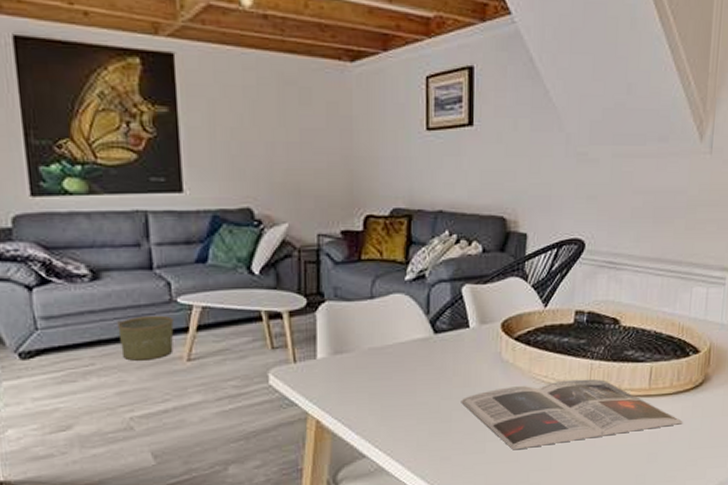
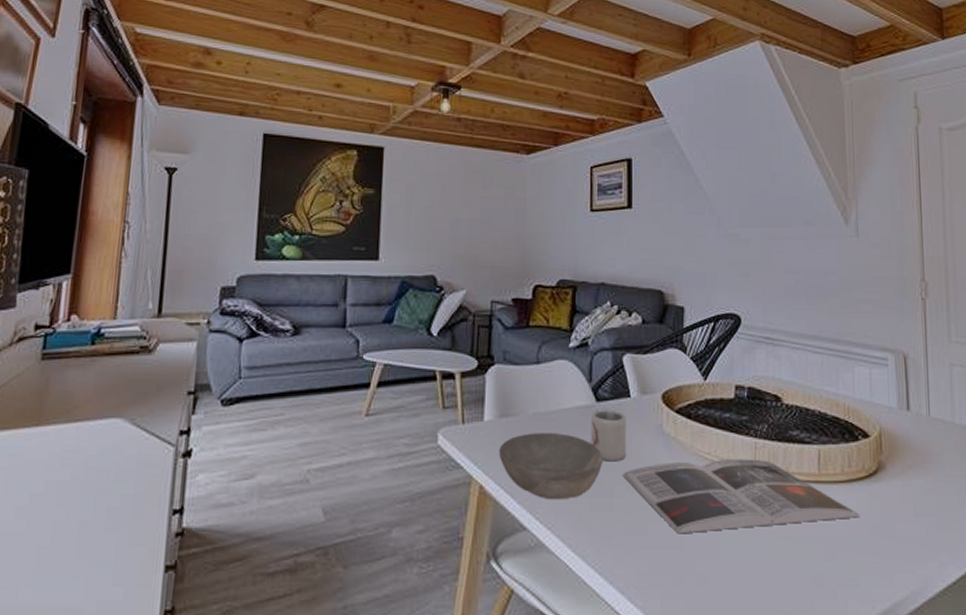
basket: present [117,315,174,361] -> none [308,370,358,413]
bowl: none [334,366,442,429] -> present [498,433,604,500]
cup: none [429,341,465,390] -> present [591,409,626,462]

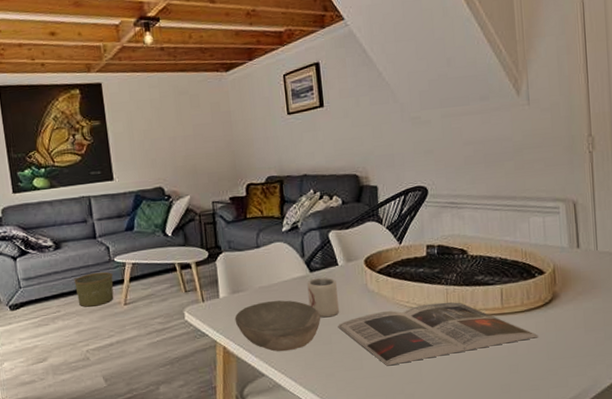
basket: none [308,370,358,413] -> present [74,271,114,307]

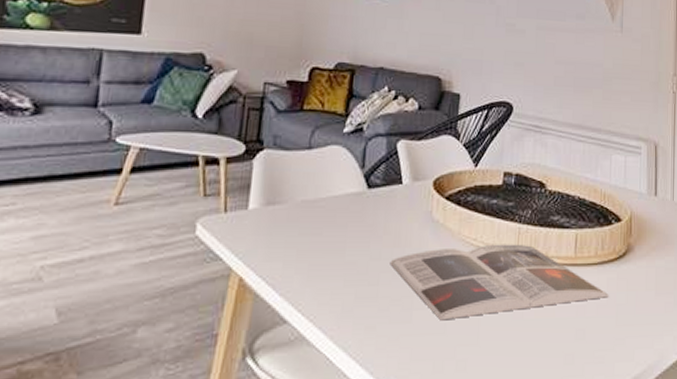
basket: present [74,271,114,307] -> none [47,154,108,202]
bowl: present [234,300,321,352] -> none [262,221,372,291]
cup: present [307,277,339,318] -> none [359,196,397,250]

